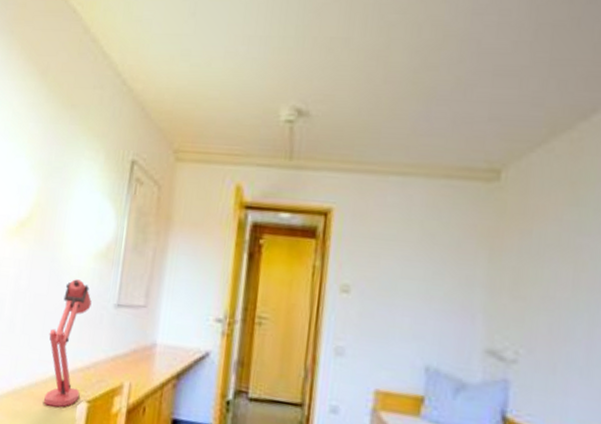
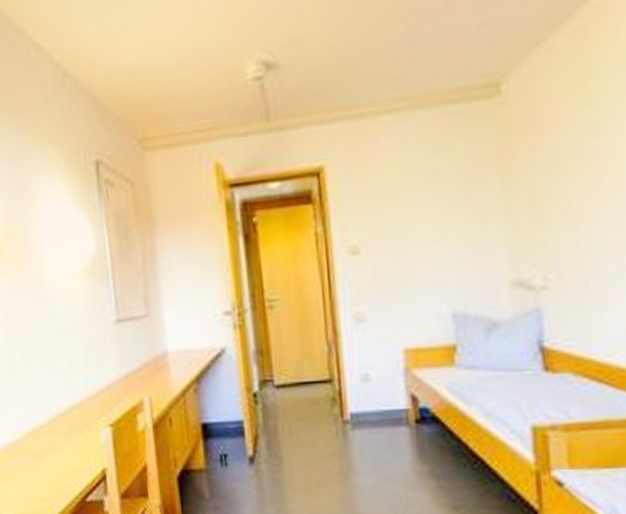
desk lamp: present [44,279,92,407] -> none [53,303,102,438]

